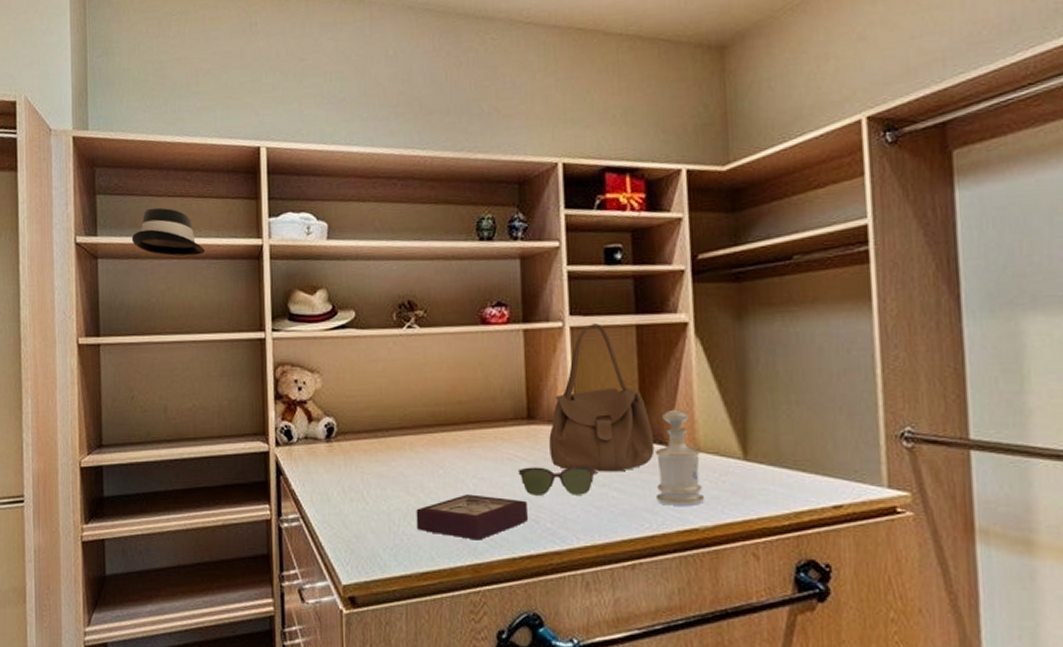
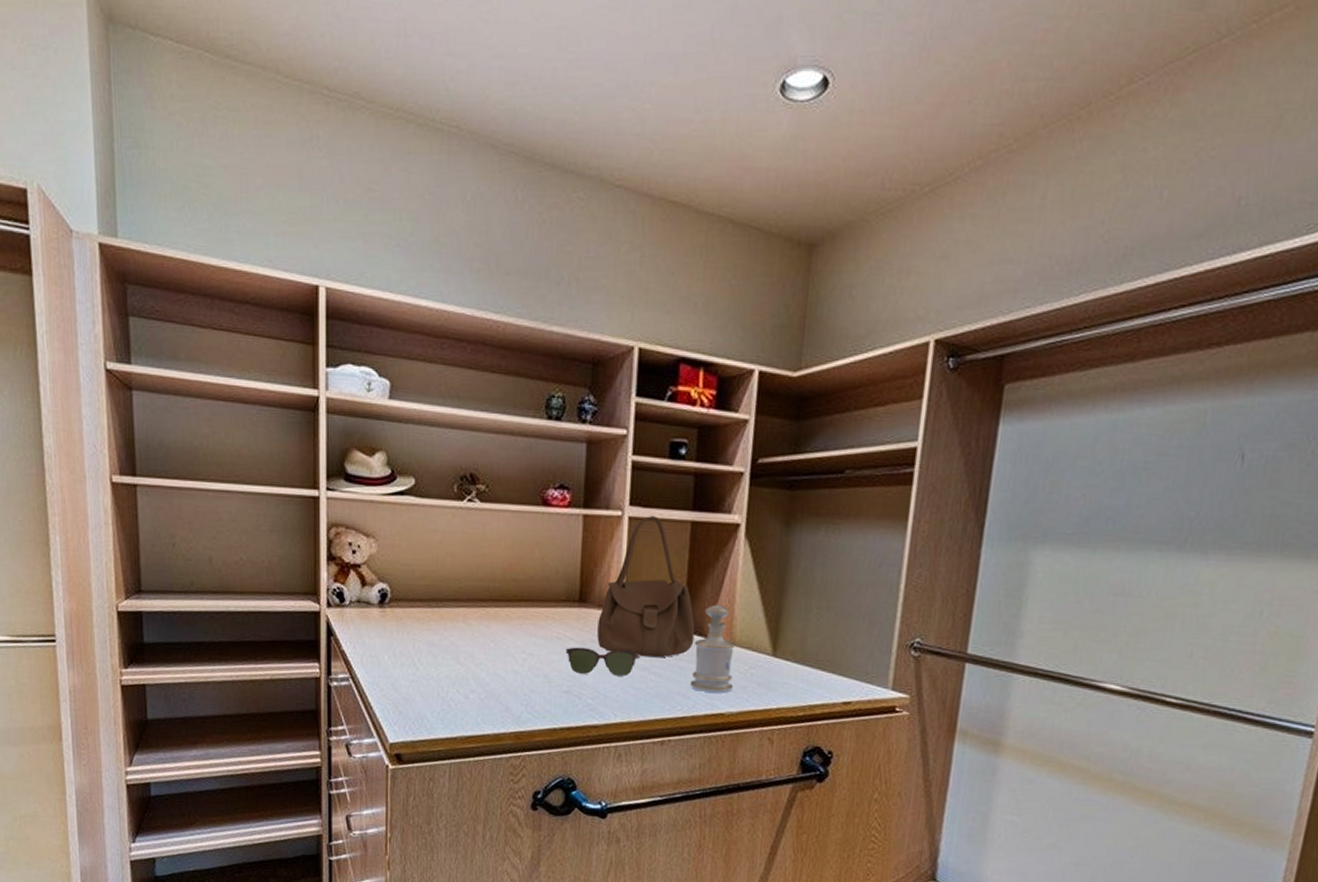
hat: present [131,207,205,256] -> none [171,340,254,399]
jewelry box: present [416,494,529,540] -> none [464,668,572,711]

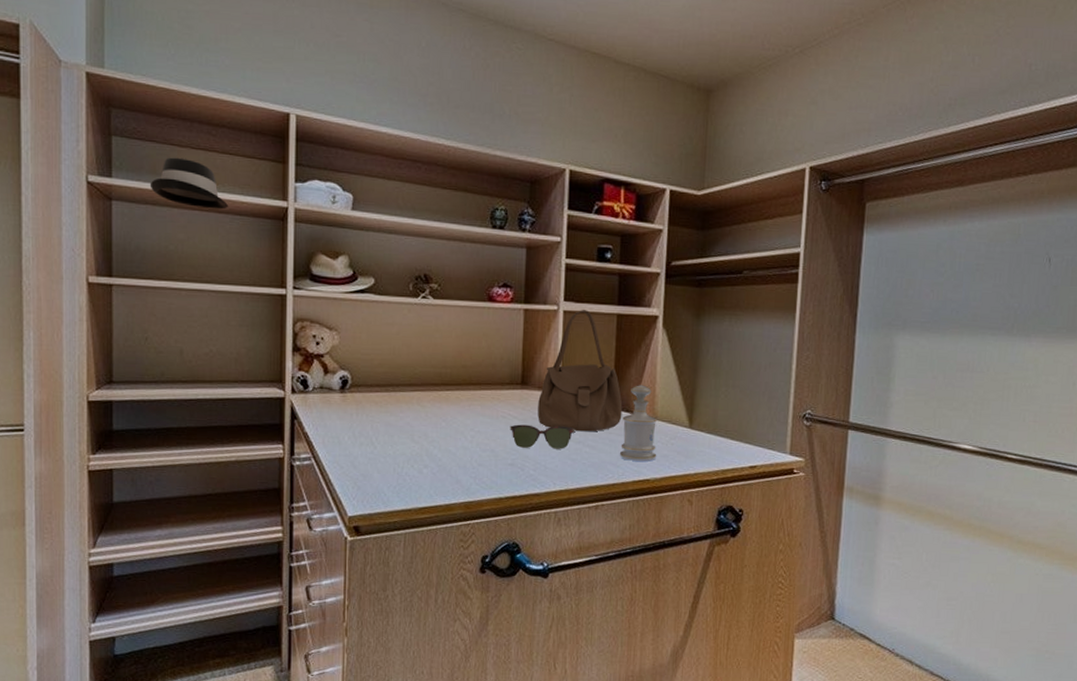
hat: none [171,340,254,399] -> present [150,157,228,209]

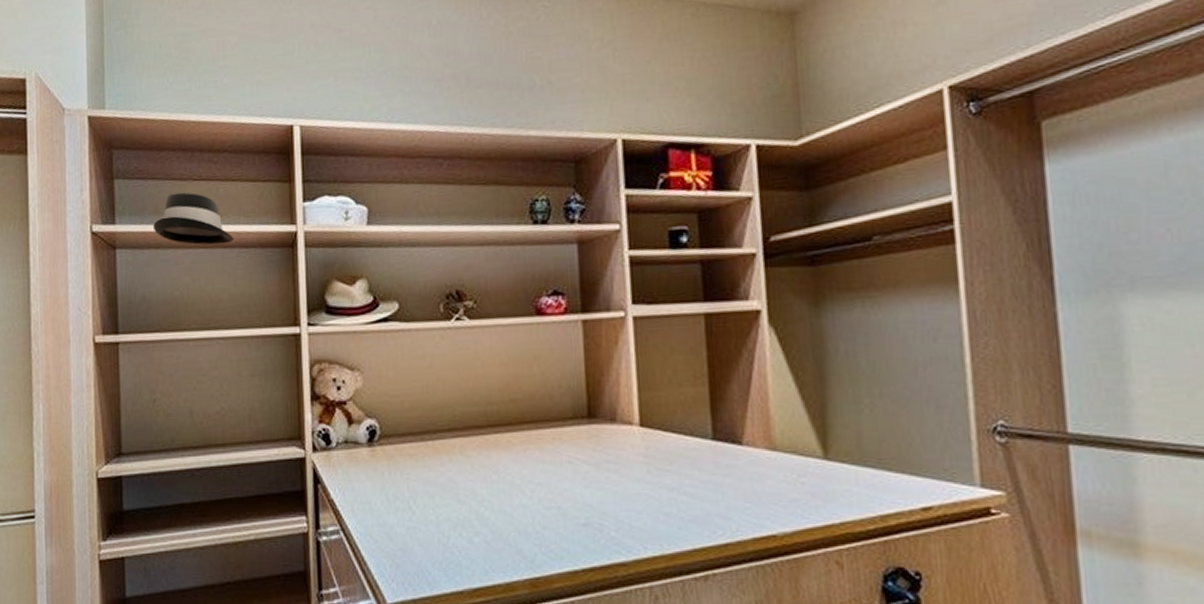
sunglasses: present [510,424,576,449] -> none [578,468,666,502]
handbag: present [537,310,623,432] -> none [612,313,727,475]
perfume bottle: present [619,385,658,461] -> none [727,405,783,510]

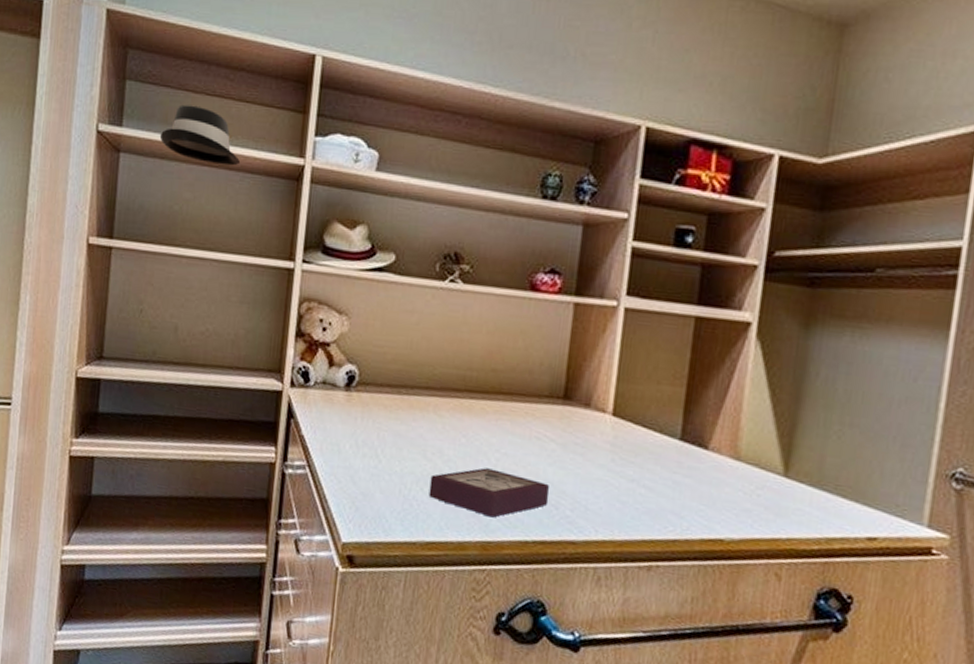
jewelry box: none [467,501,591,552] -> present [428,467,549,518]

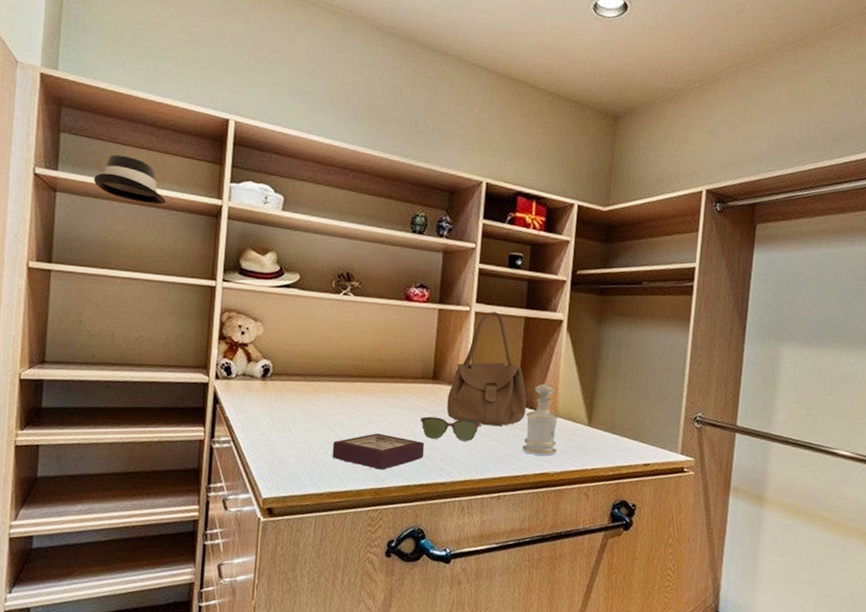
sunglasses: none [544,449,629,488] -> present [420,416,482,442]
handbag: none [581,308,694,469] -> present [447,312,527,426]
perfume bottle: none [684,412,741,516] -> present [522,383,559,456]

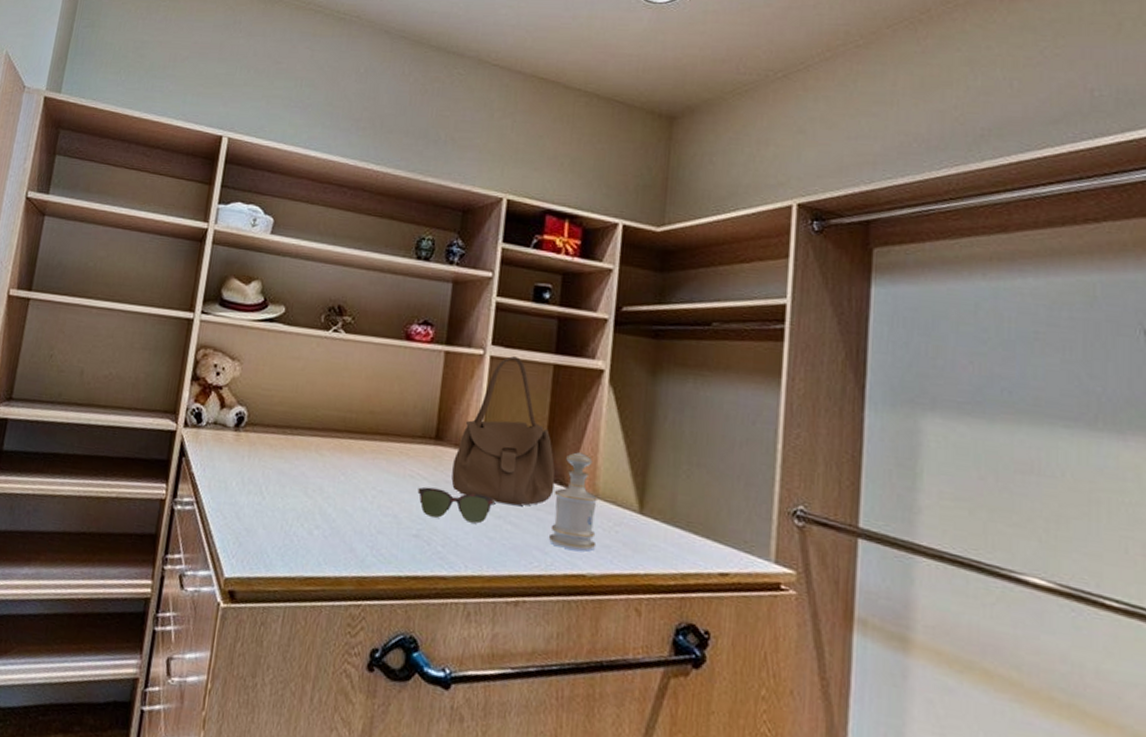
hat: present [93,154,166,205] -> none [81,176,151,229]
jewelry box: present [332,433,424,470] -> none [308,504,422,553]

